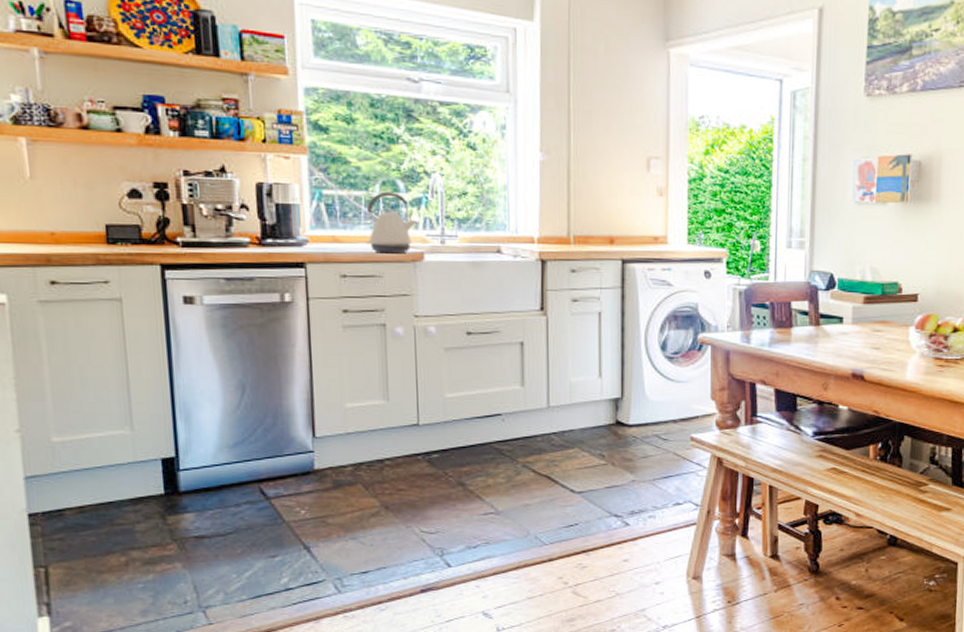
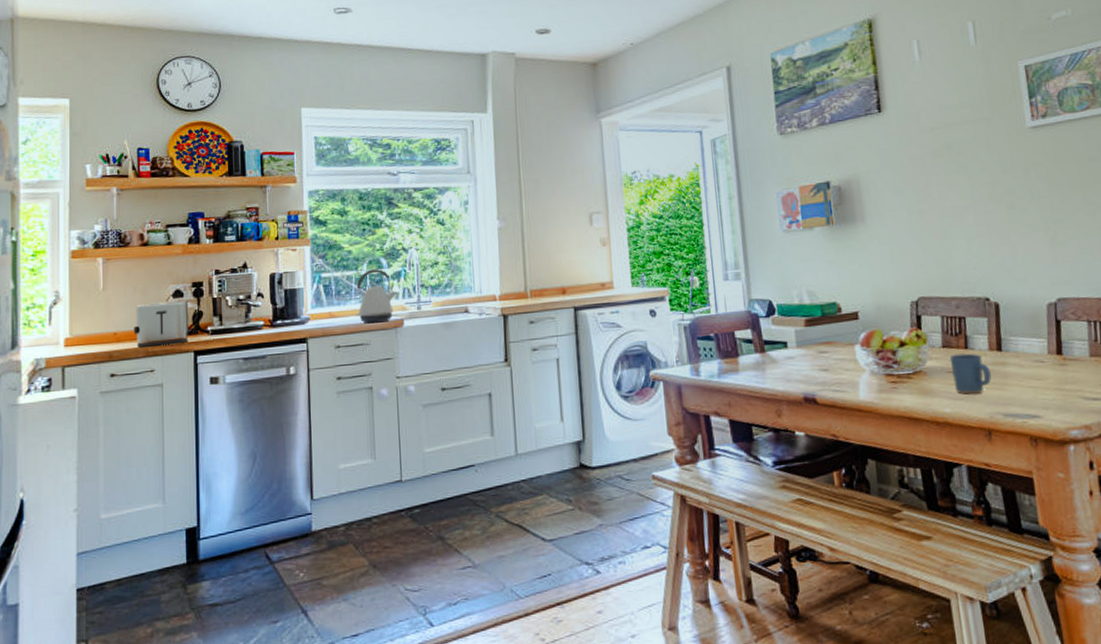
toaster: none [76,201,153,255] -> present [133,300,189,349]

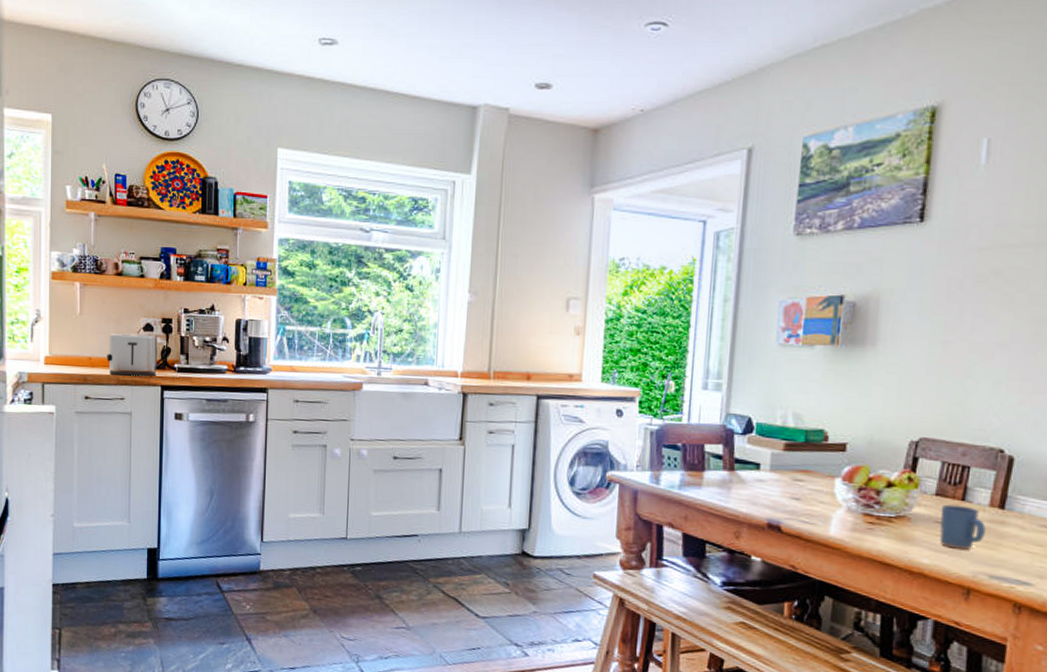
kettle: present [356,268,397,324] -> none [316,327,358,383]

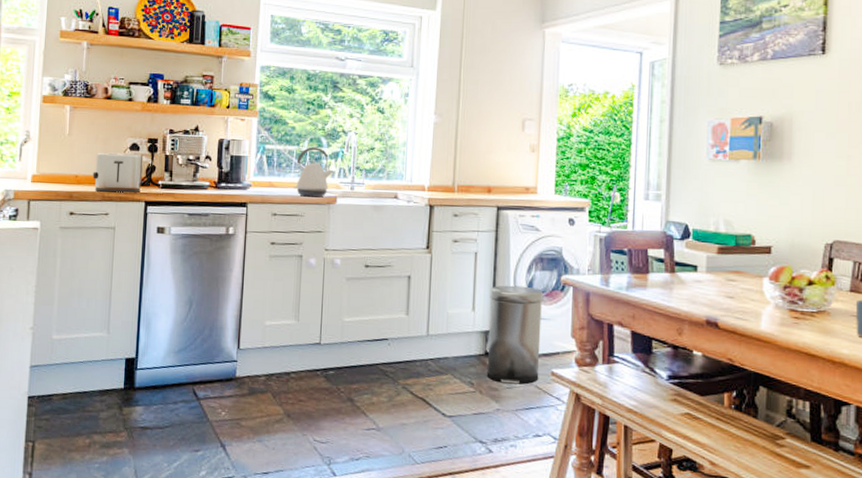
kettle: none [316,327,358,383] -> present [294,146,333,197]
pedal bin: none [523,480,587,587] -> present [486,285,544,385]

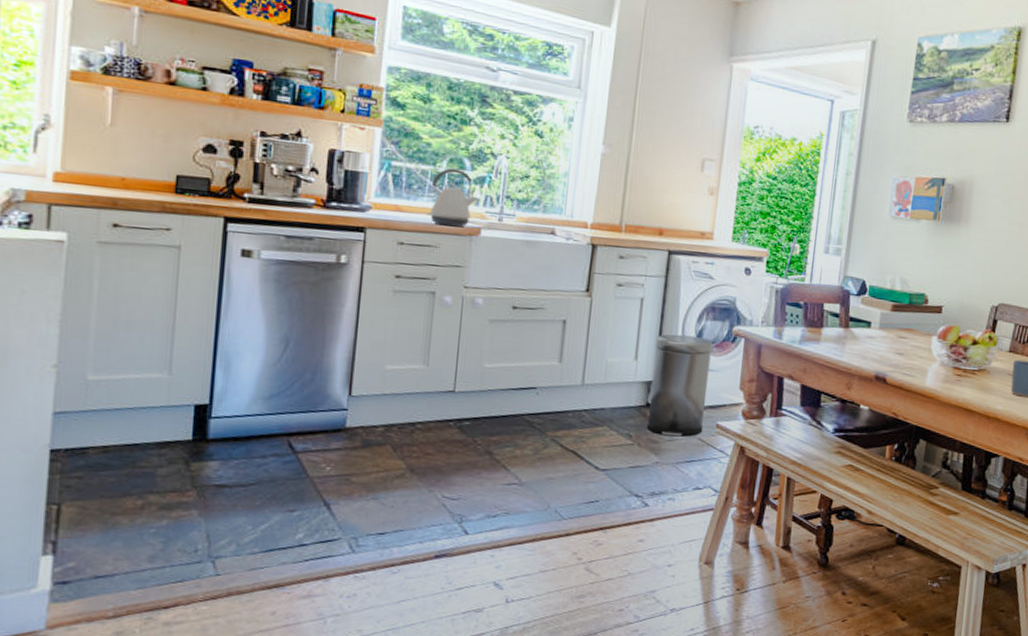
toaster: present [92,152,144,193] -> none [147,151,223,207]

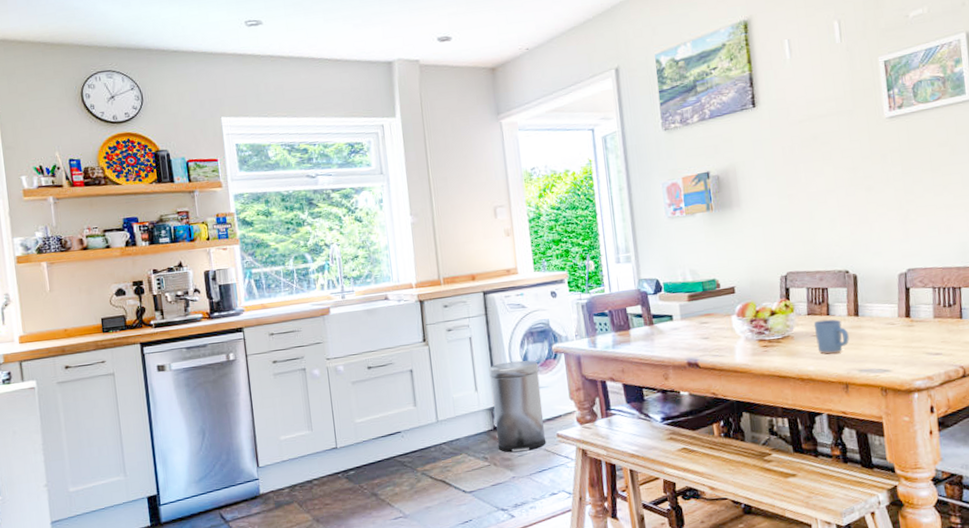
kettle: present [427,168,477,227] -> none [285,263,322,313]

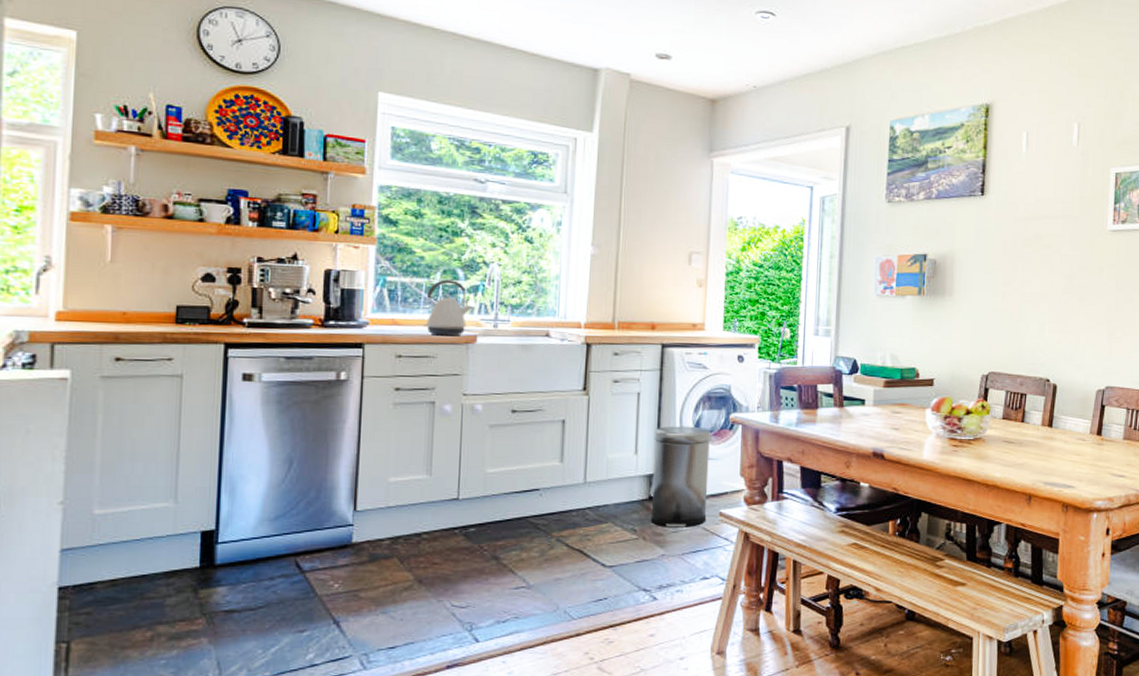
kettle: none [285,263,322,313] -> present [423,279,472,336]
mug: present [813,319,849,354] -> none [1007,426,1040,463]

